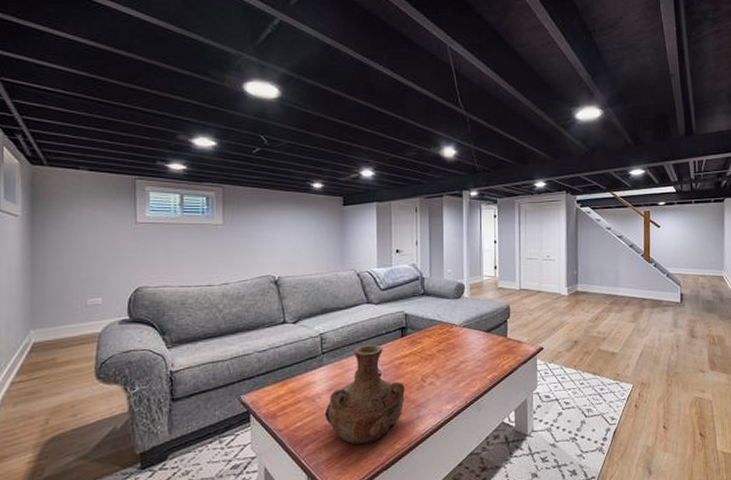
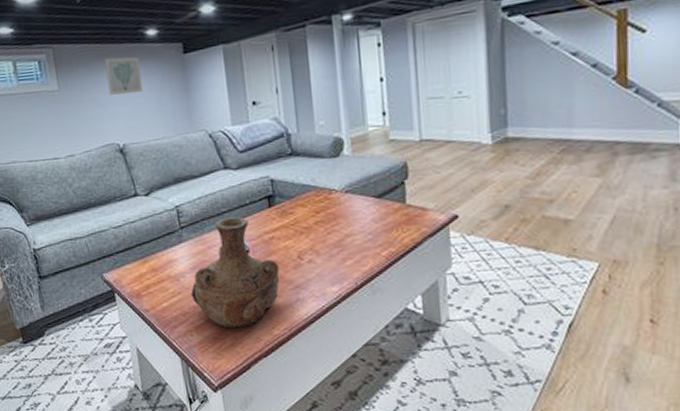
wall art: none [272,202,304,234] -> present [104,56,144,95]

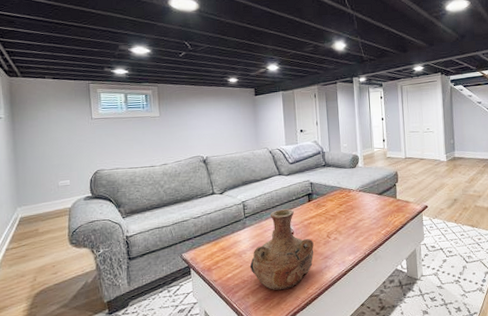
wall art: present [104,56,144,95] -> none [197,95,224,121]

